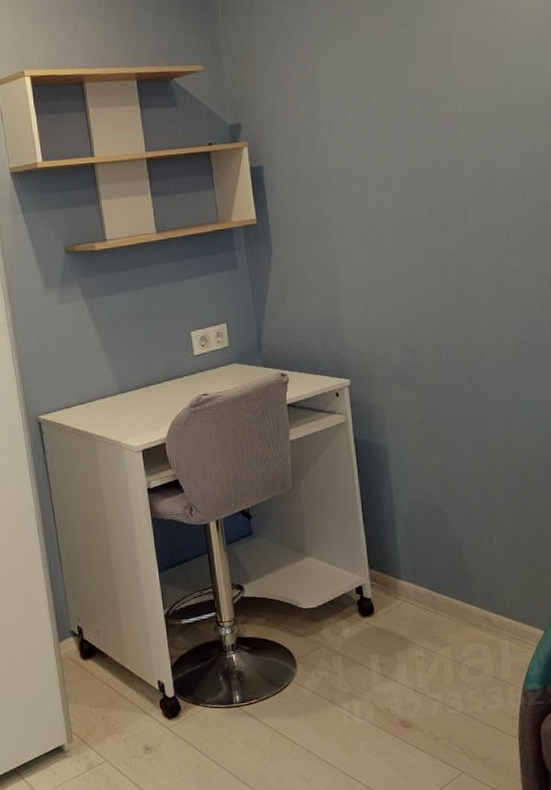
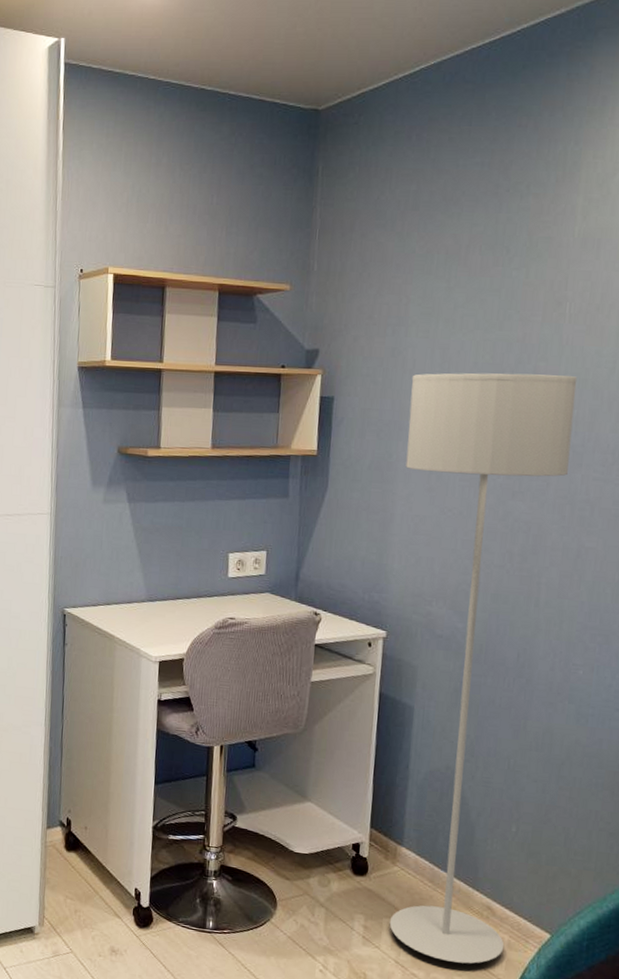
floor lamp: none [330,116,507,679] -> present [389,373,578,964]

